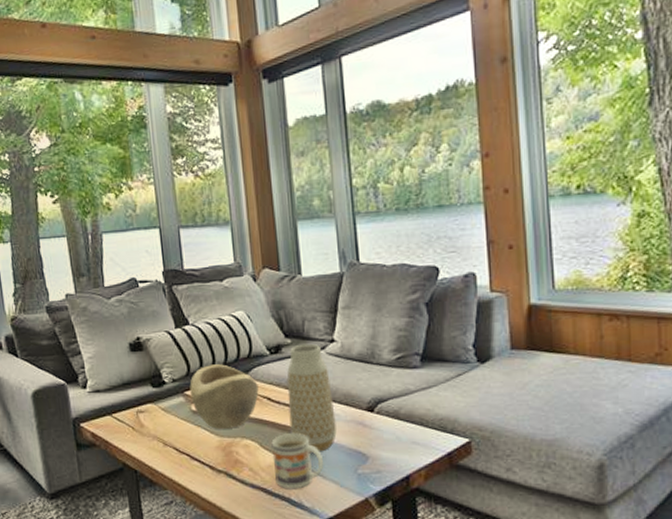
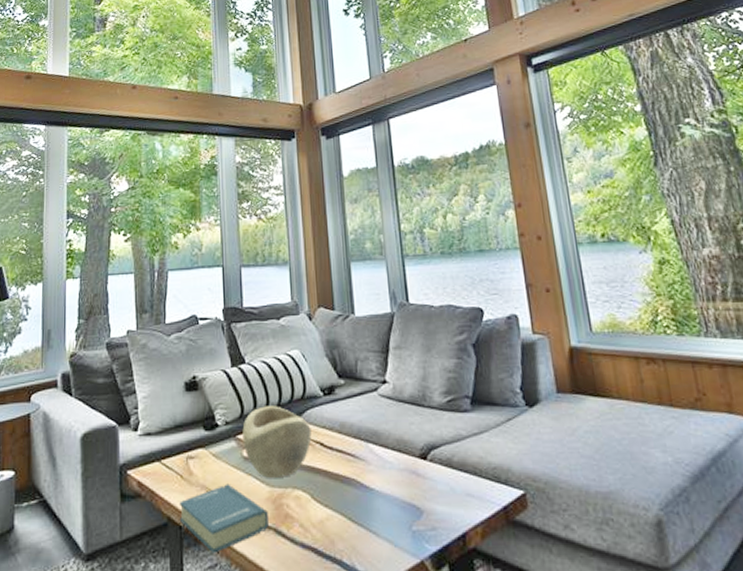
book: none [133,434,219,493] -> present [180,484,268,554]
mug: present [271,432,324,489] -> none [323,482,377,550]
vase: present [287,343,337,454] -> none [340,384,390,507]

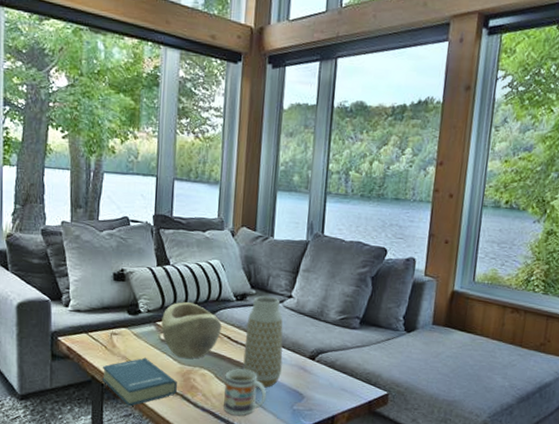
mug: none [323,482,377,550] -> present [222,368,267,416]
vase: none [340,384,390,507] -> present [243,296,283,388]

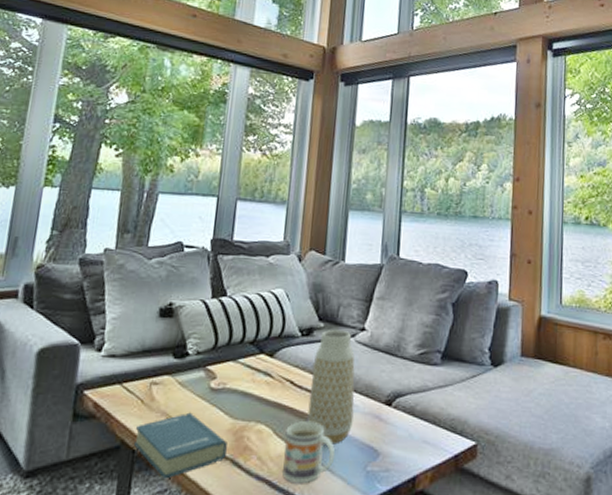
decorative bowl: present [161,302,222,359] -> none [212,340,284,411]

